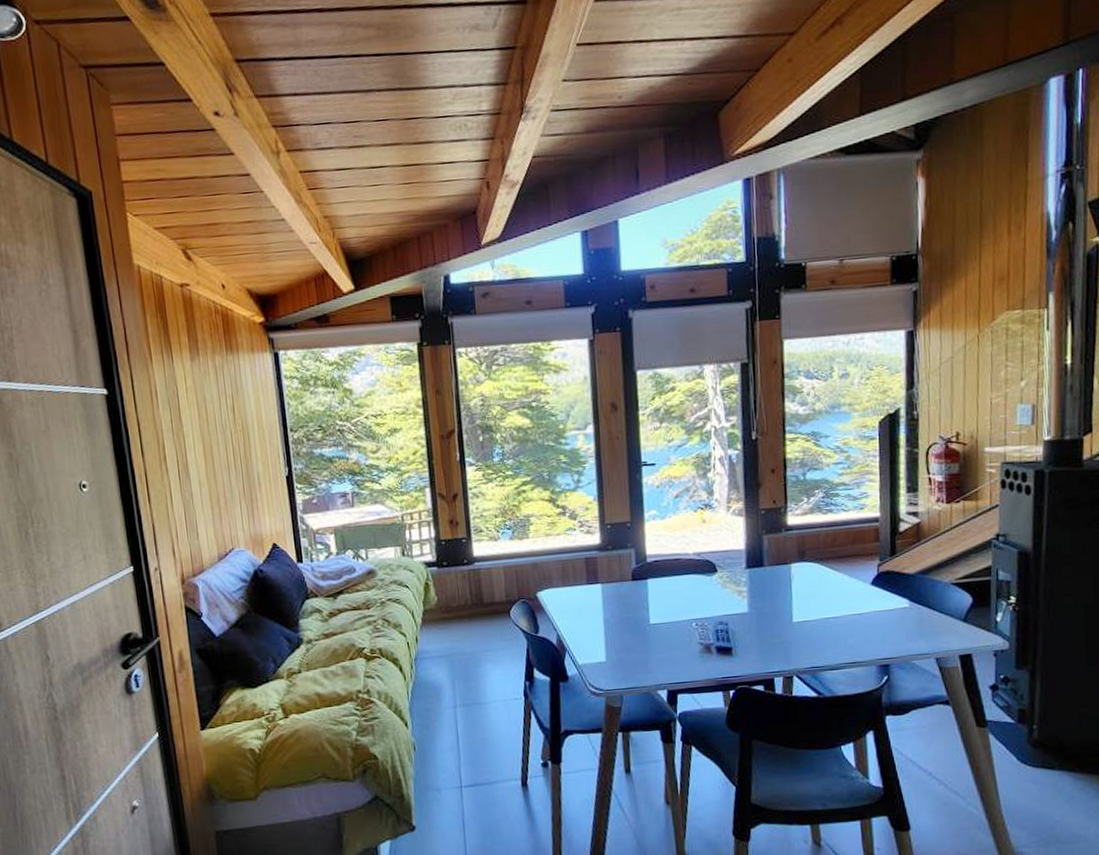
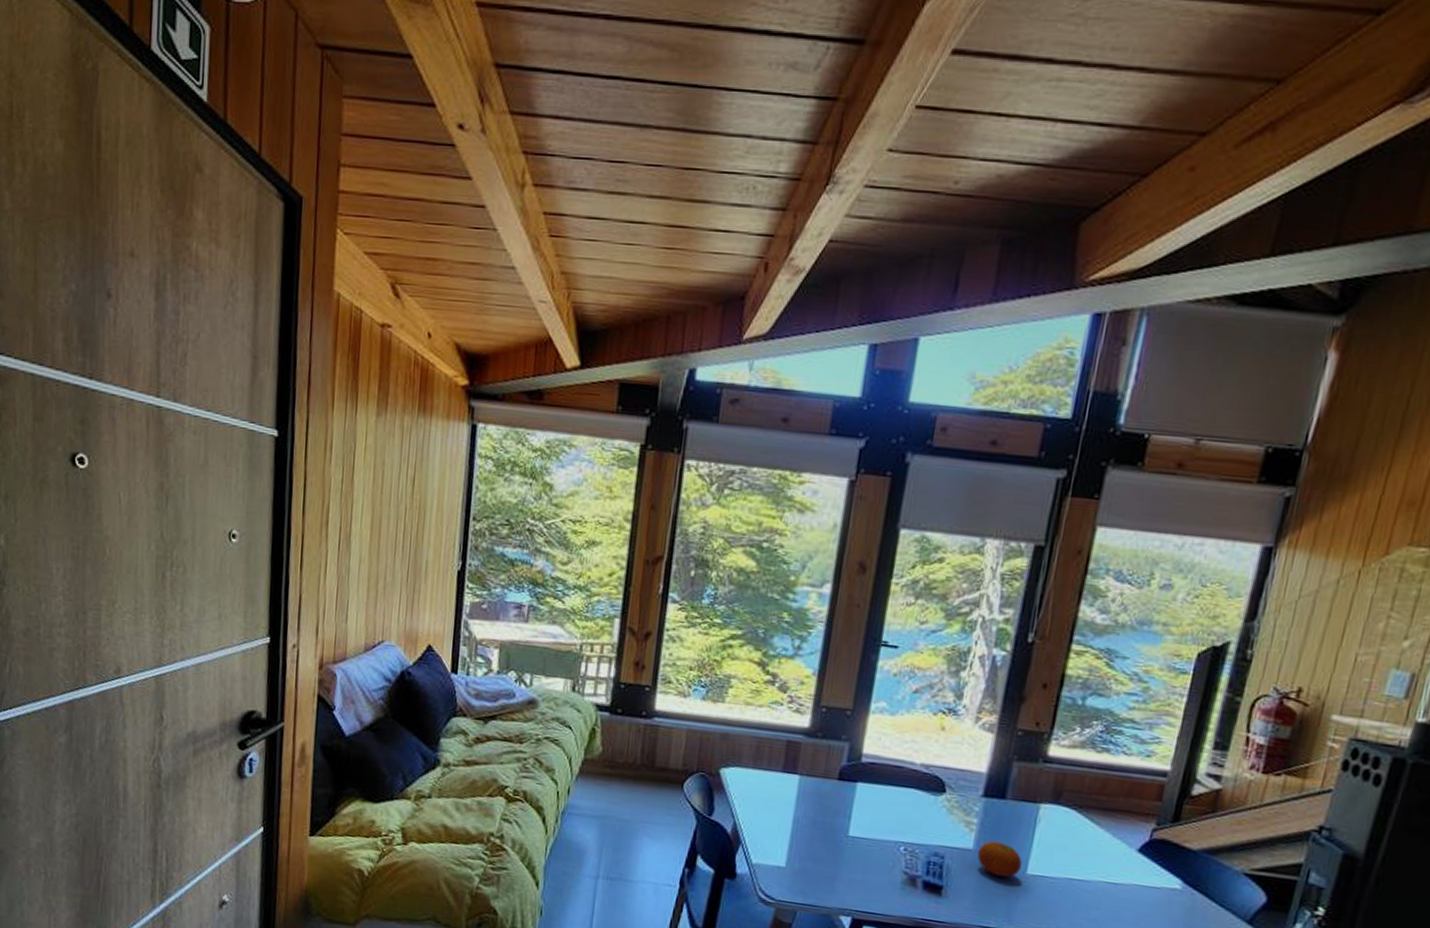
fruit: none [752,601,789,629] -> present [977,840,1023,877]

